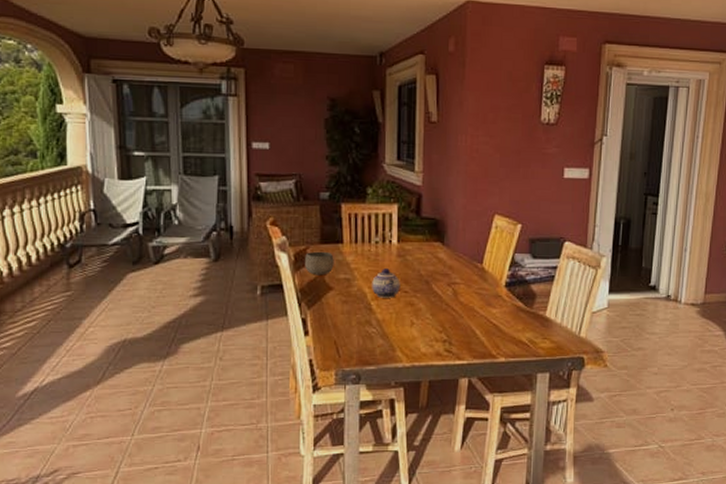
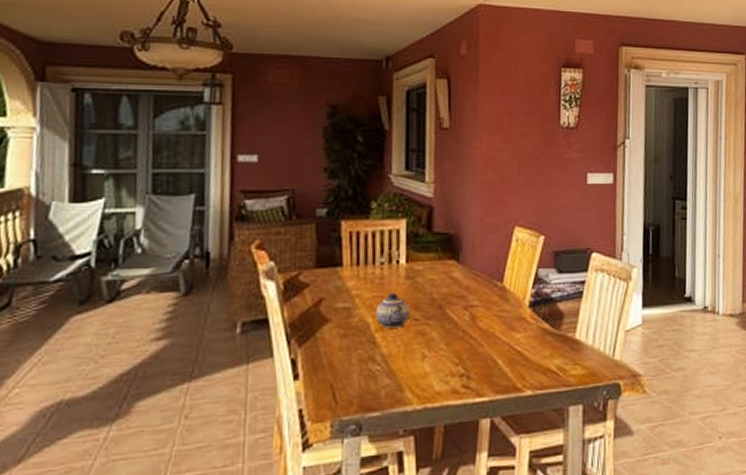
bowl: present [305,251,334,276] -> none [296,276,332,306]

